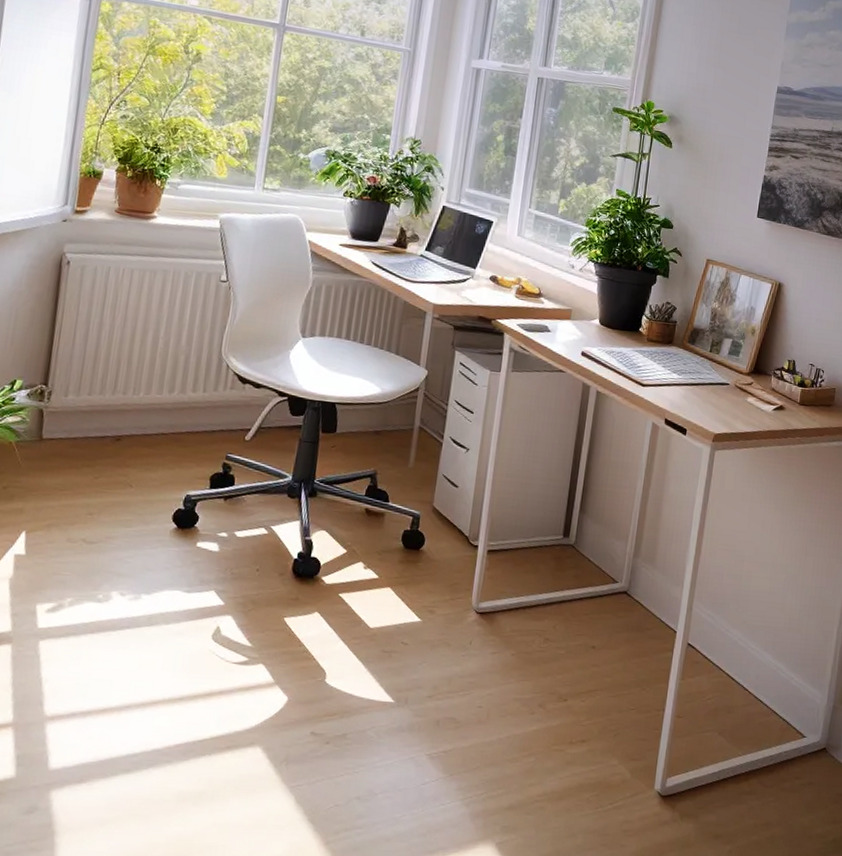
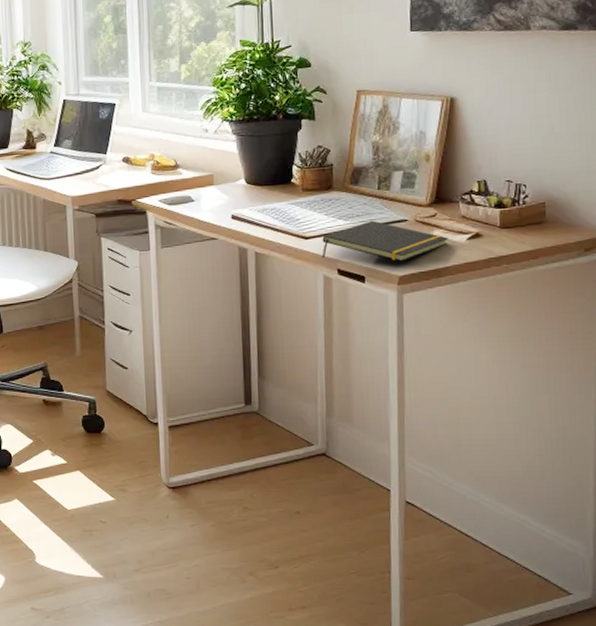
notepad: none [653,379,759,421] -> present [322,220,448,262]

